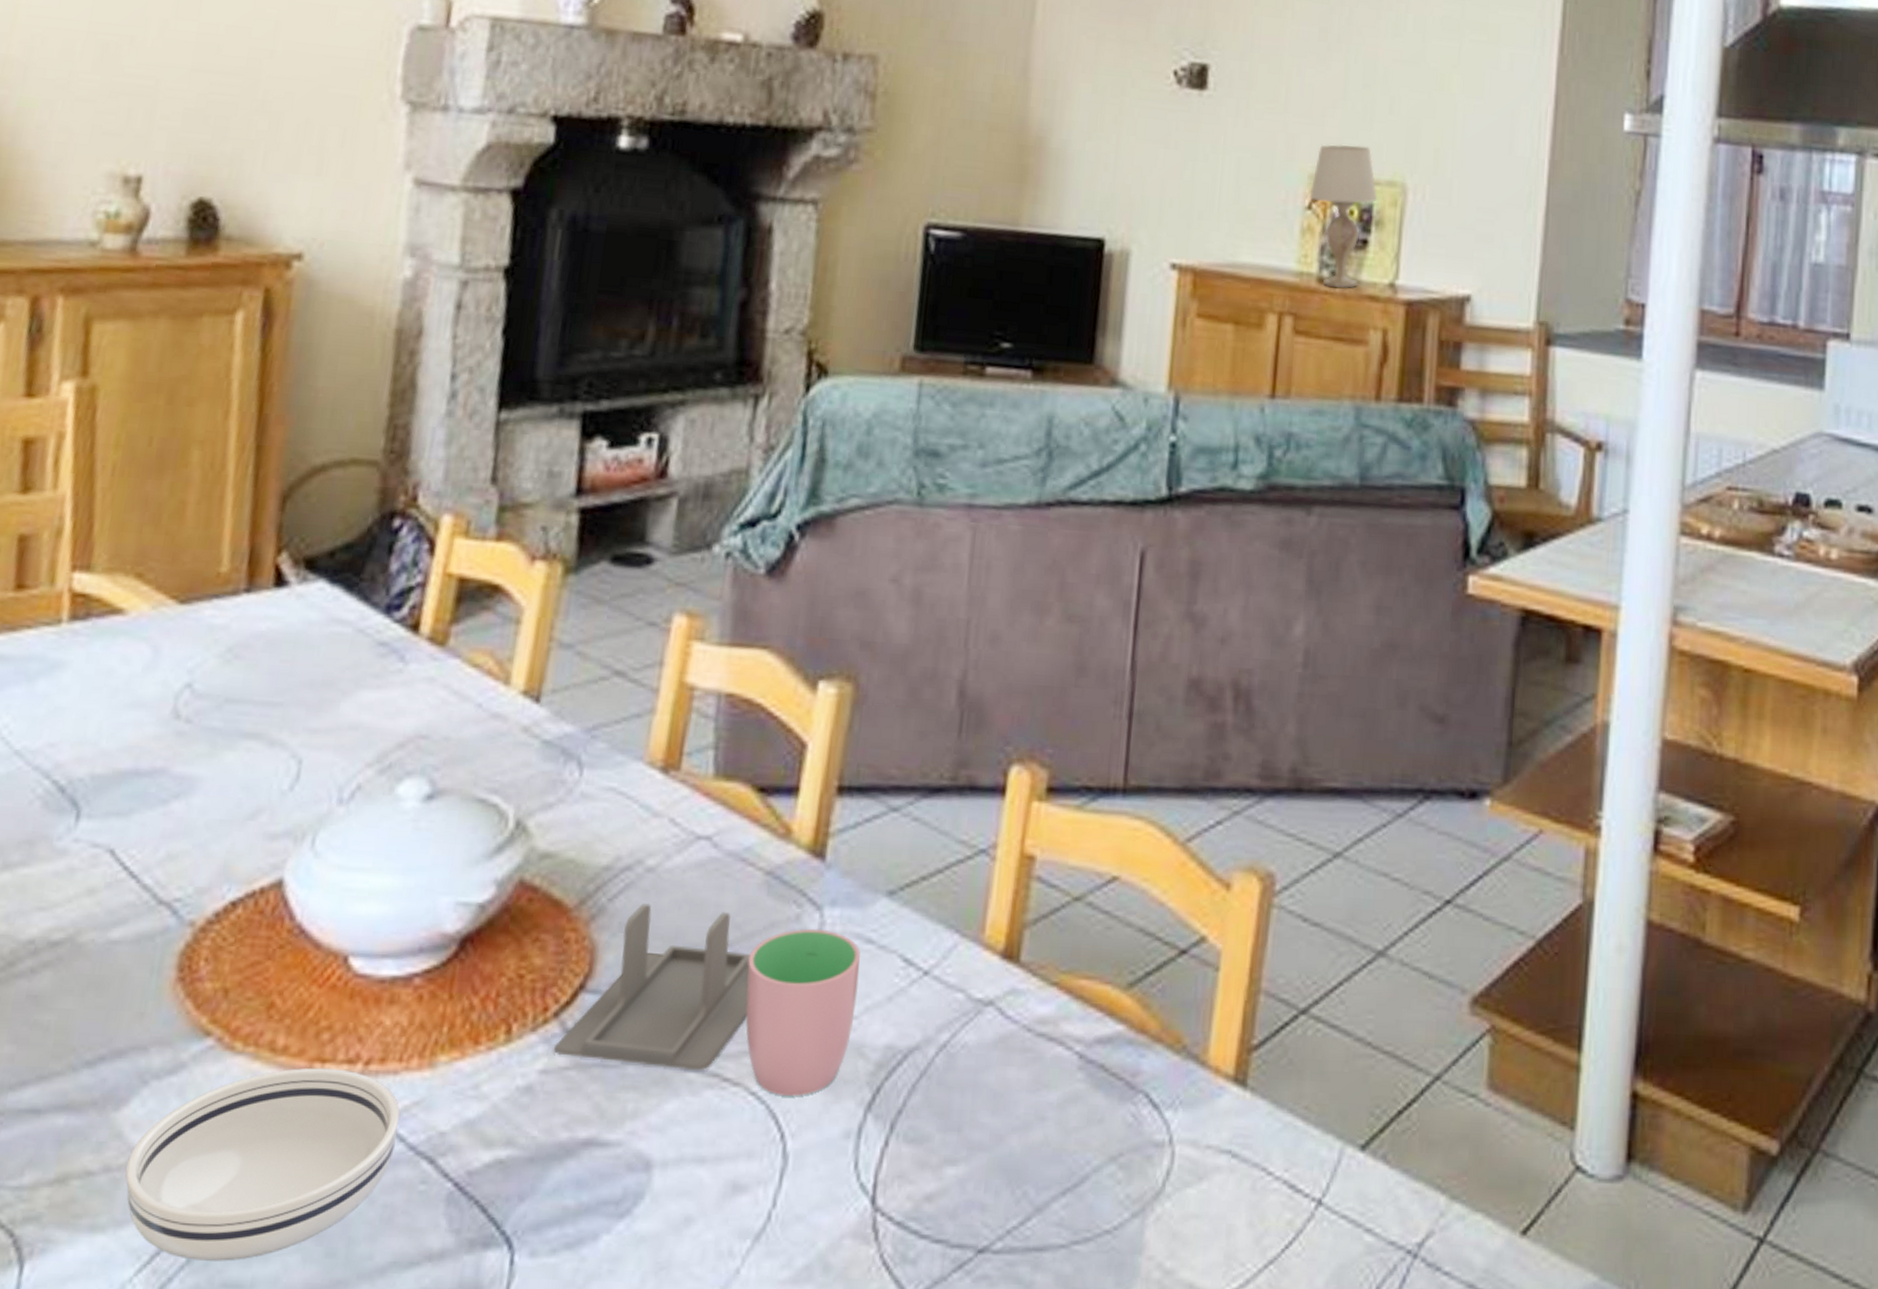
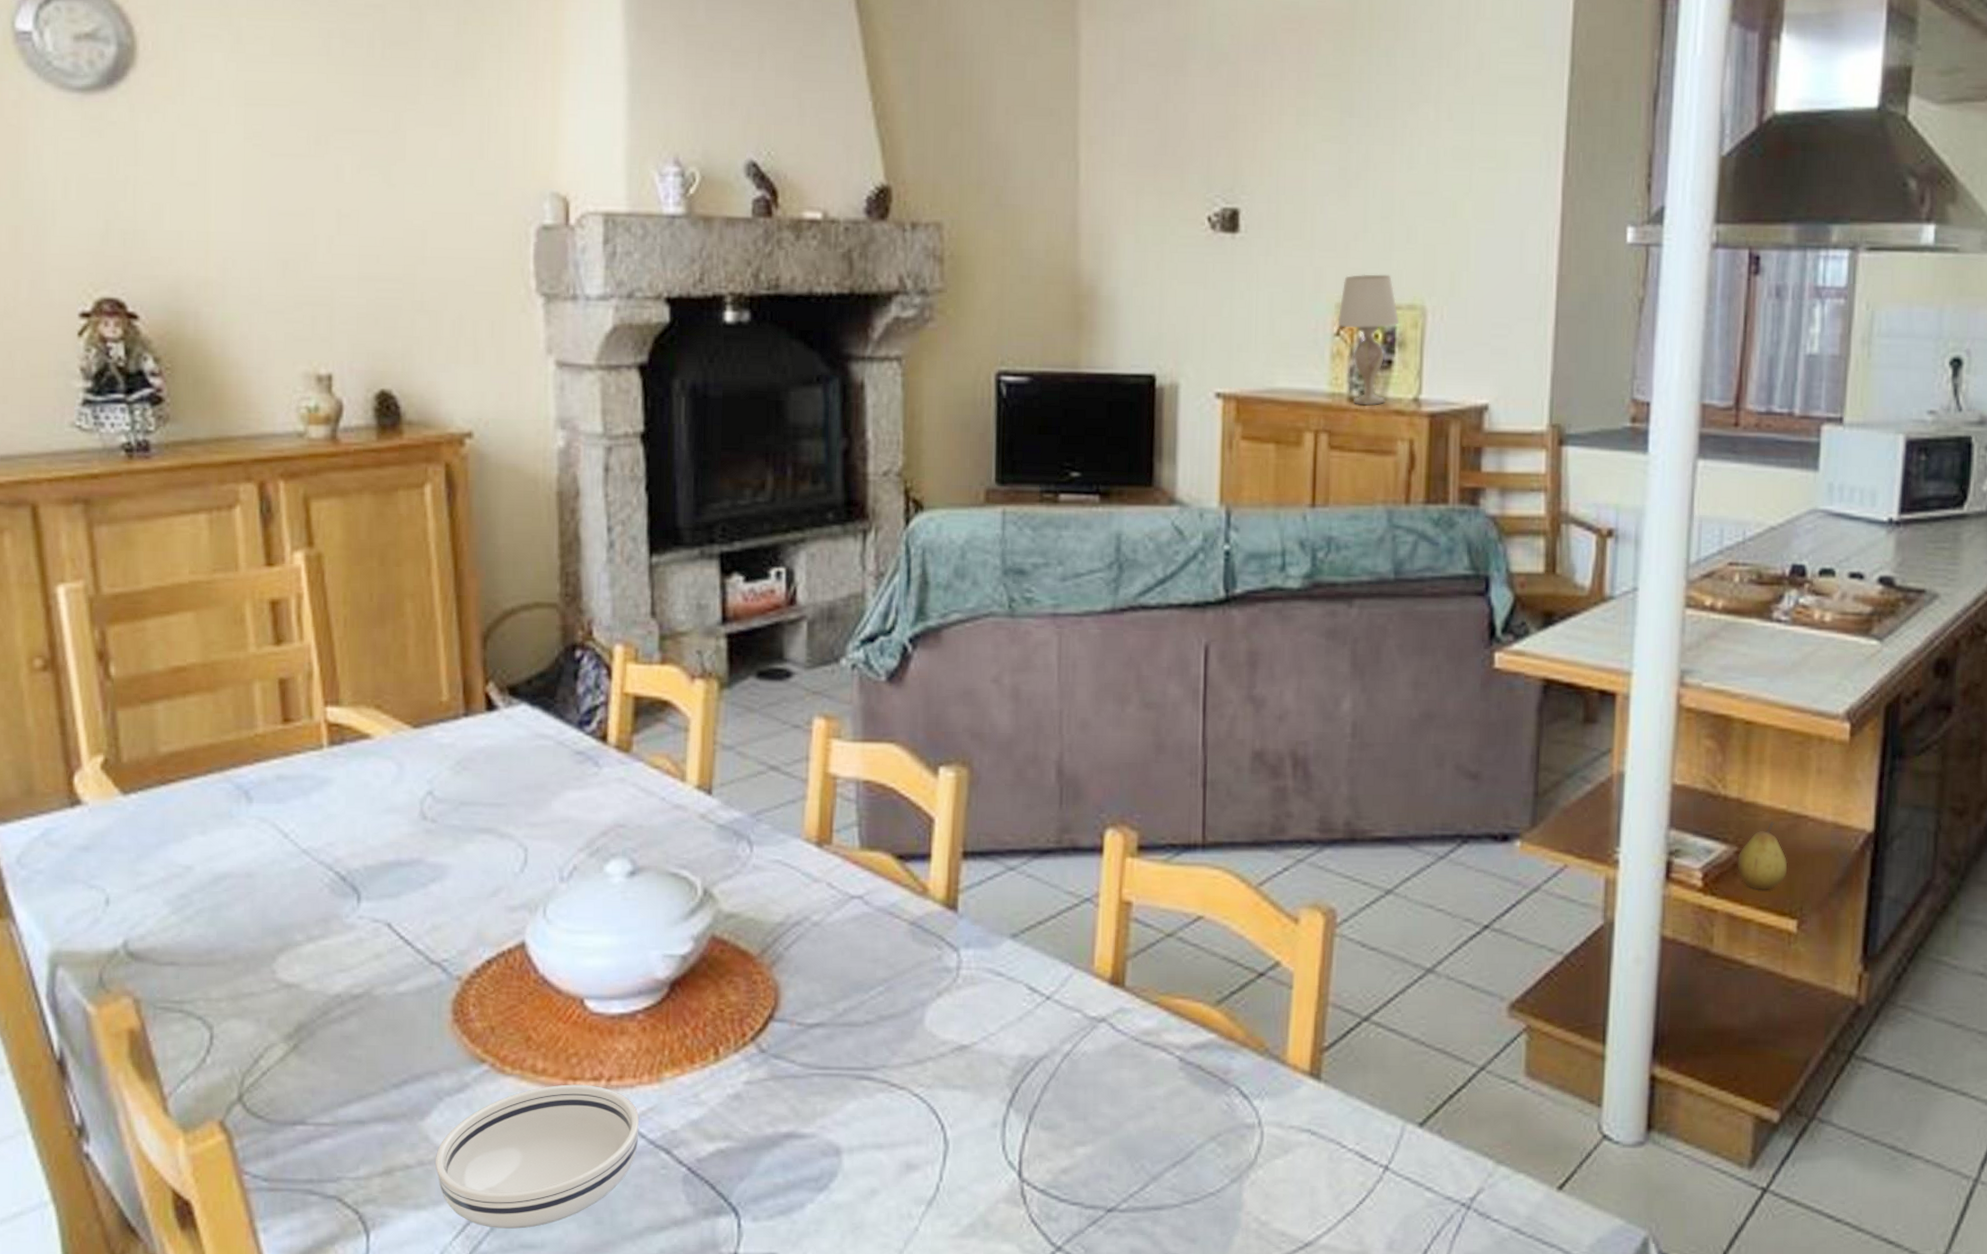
napkin holder: present [554,903,750,1071] -> none [754,951,906,1079]
cup: present [745,929,861,1096] -> none [902,967,994,1096]
fruit: none [1733,787,1790,869] -> present [1737,821,1788,890]

